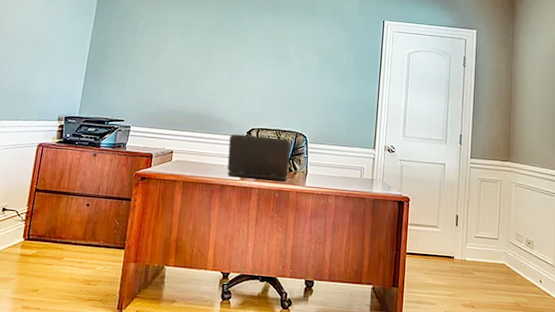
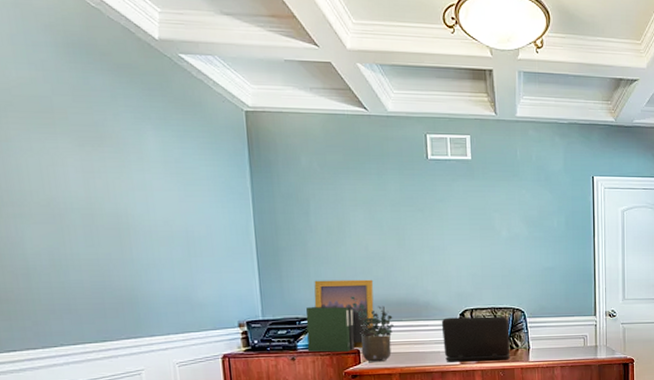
binder: none [108,110,155,155] -> present [305,306,355,353]
picture frame: none [123,87,177,153] -> present [314,279,374,349]
potted plant: none [154,104,188,169] -> present [350,296,394,363]

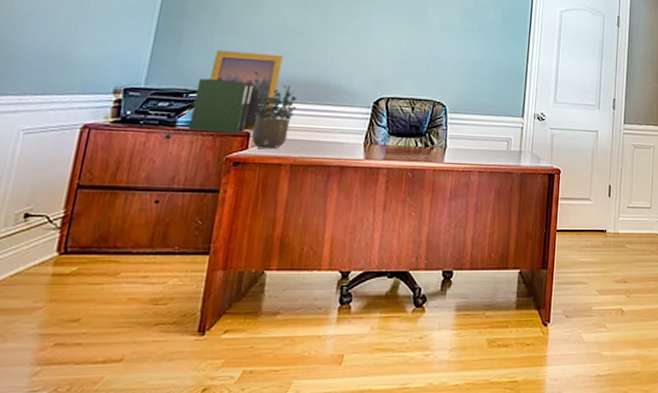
laptop: present [441,316,510,362] -> none [348,105,428,159]

